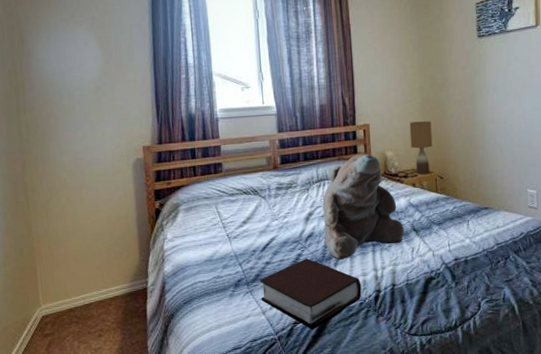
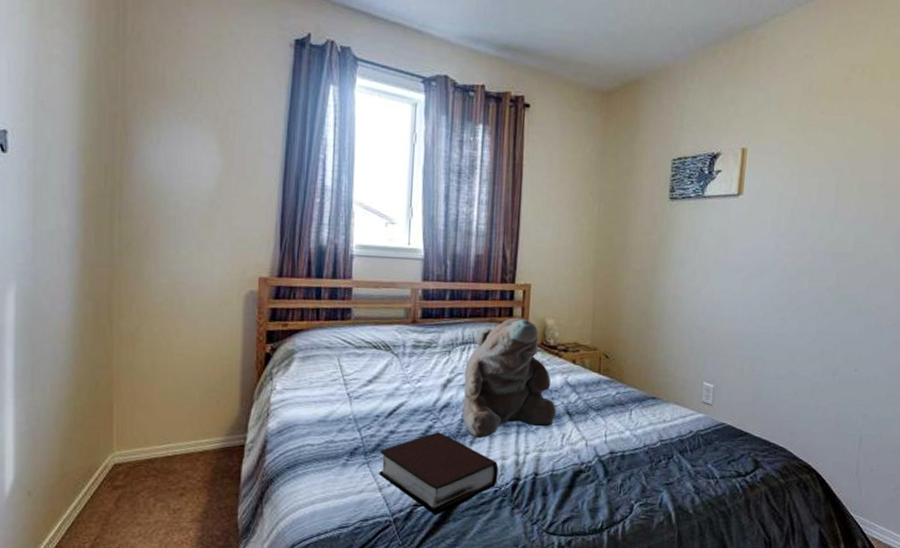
table lamp: present [409,121,433,174] -> none [575,288,604,350]

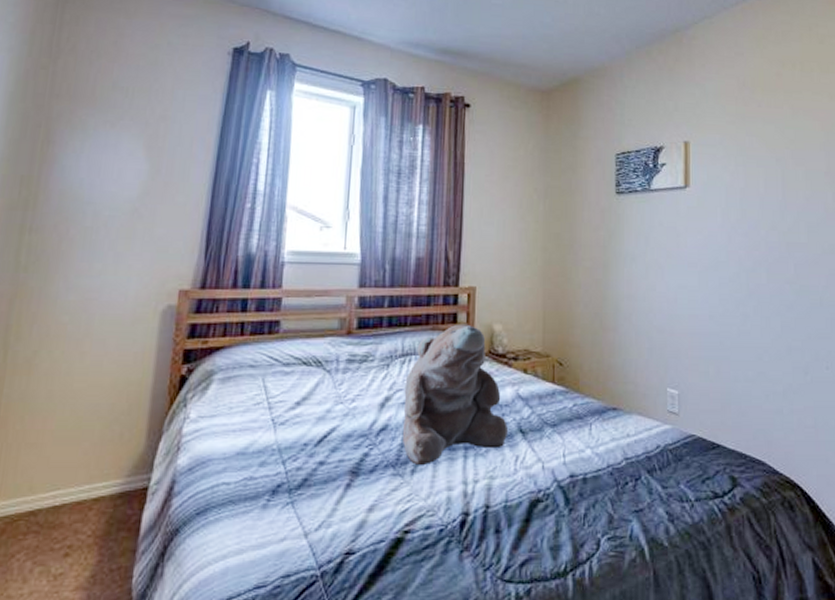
bible: present [379,432,499,516] -> none [305,460,444,566]

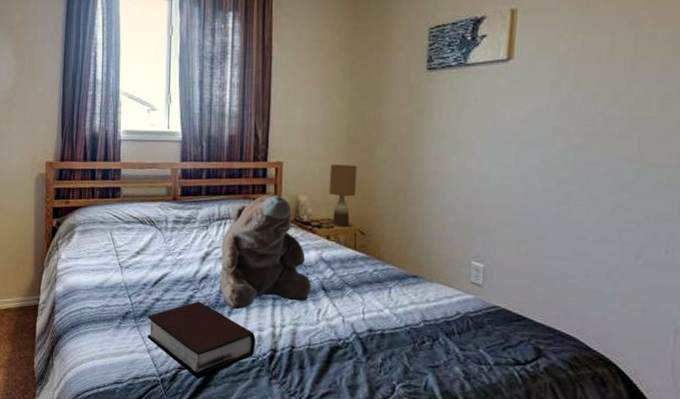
bible: none [305,460,444,566] -> present [147,301,256,380]
table lamp: none [525,289,553,357] -> present [329,164,357,227]

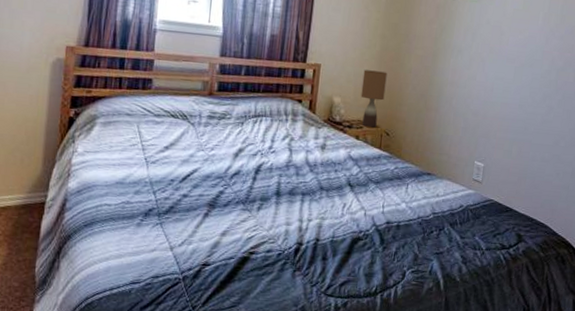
bible: present [147,301,256,380] -> none [171,197,283,275]
stuffed animal: present [220,194,312,309] -> none [251,94,340,204]

